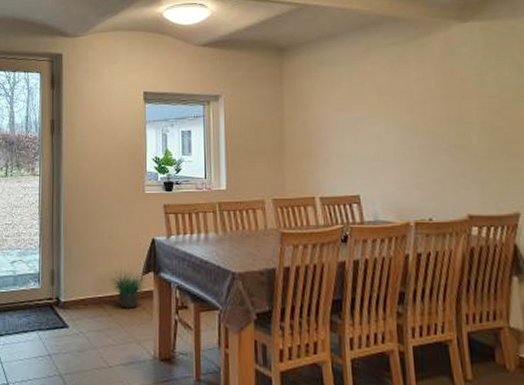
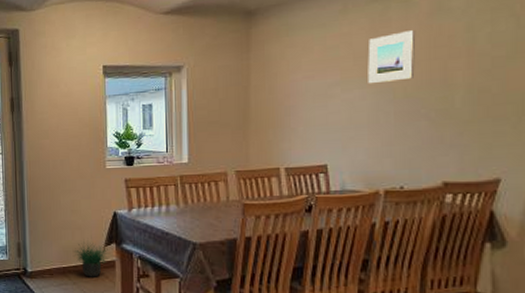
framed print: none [390,72,434,119] -> present [368,30,416,84]

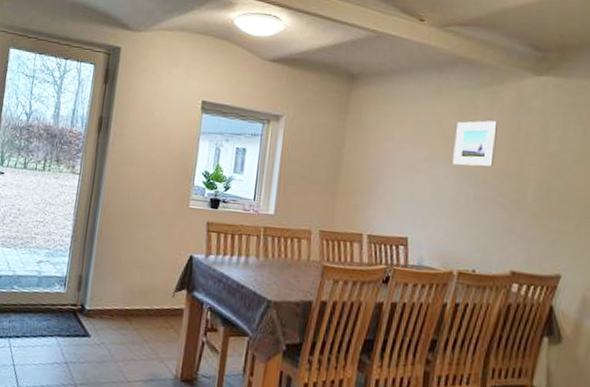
potted plant: present [74,241,108,277] -> none [139,283,178,325]

